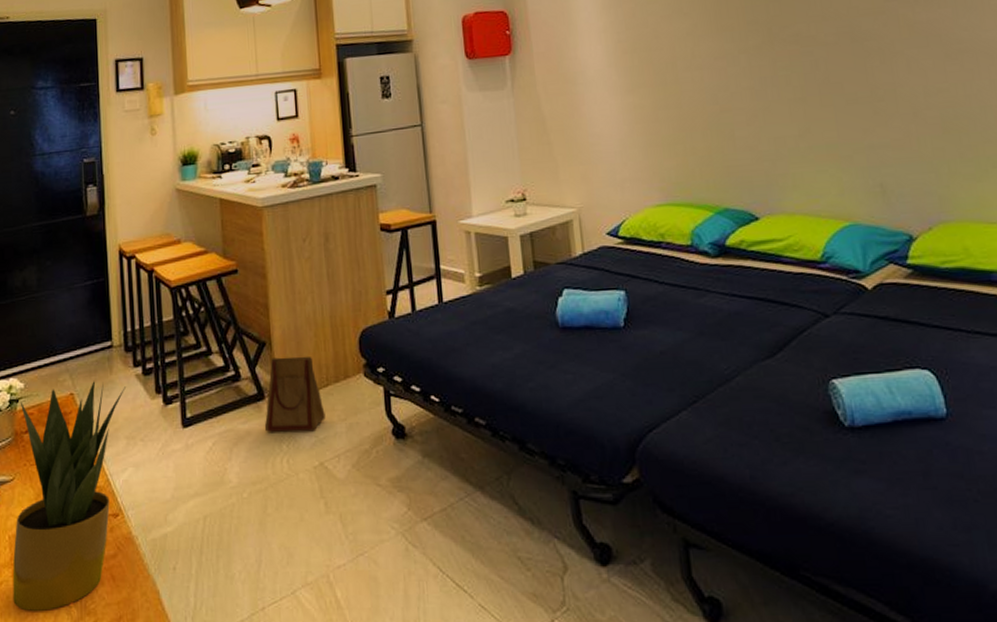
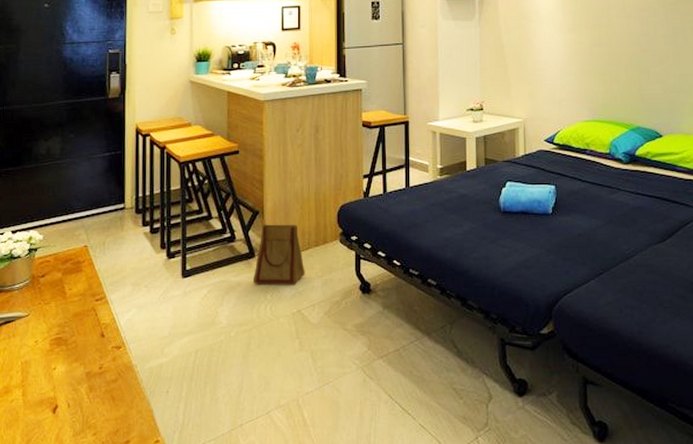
planter: present [12,381,126,612] -> none [22,236,134,425]

